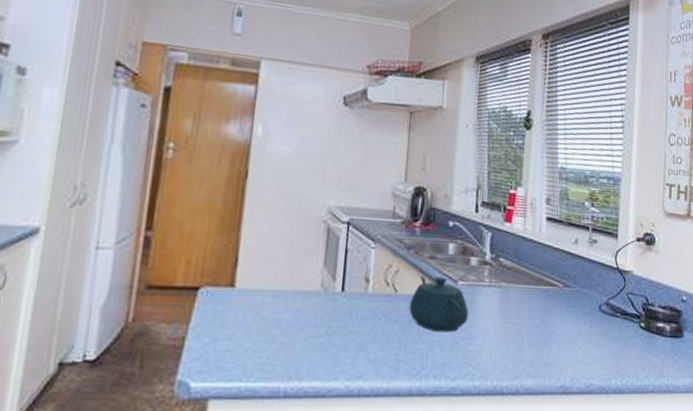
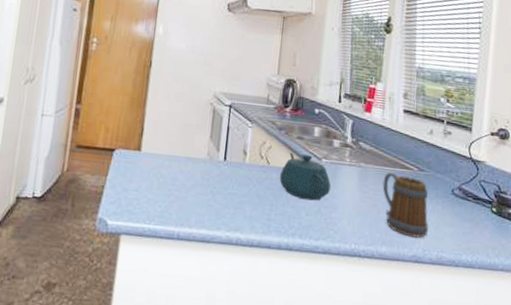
mug: none [526,291,577,365] -> present [382,172,429,238]

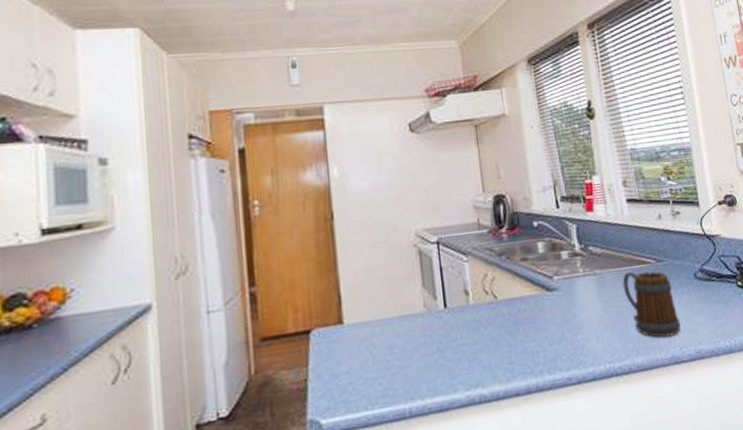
teapot: present [279,152,331,201] -> none [510,275,571,329]

